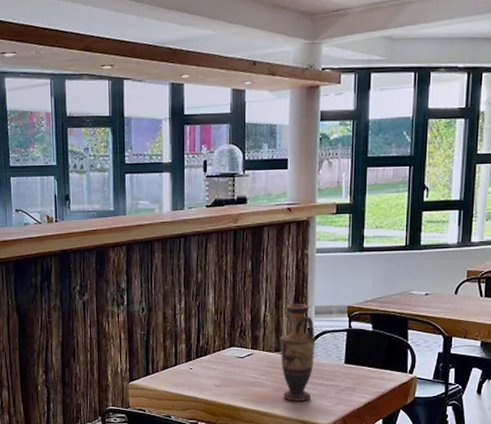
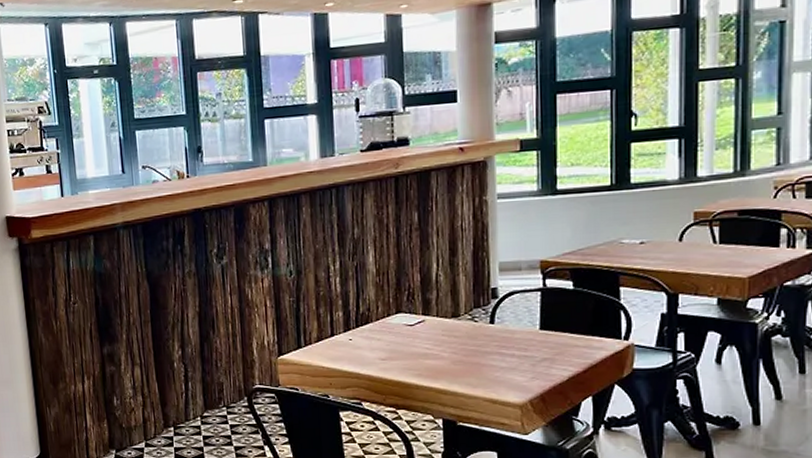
vase: present [280,304,316,401] -> none [457,260,503,376]

